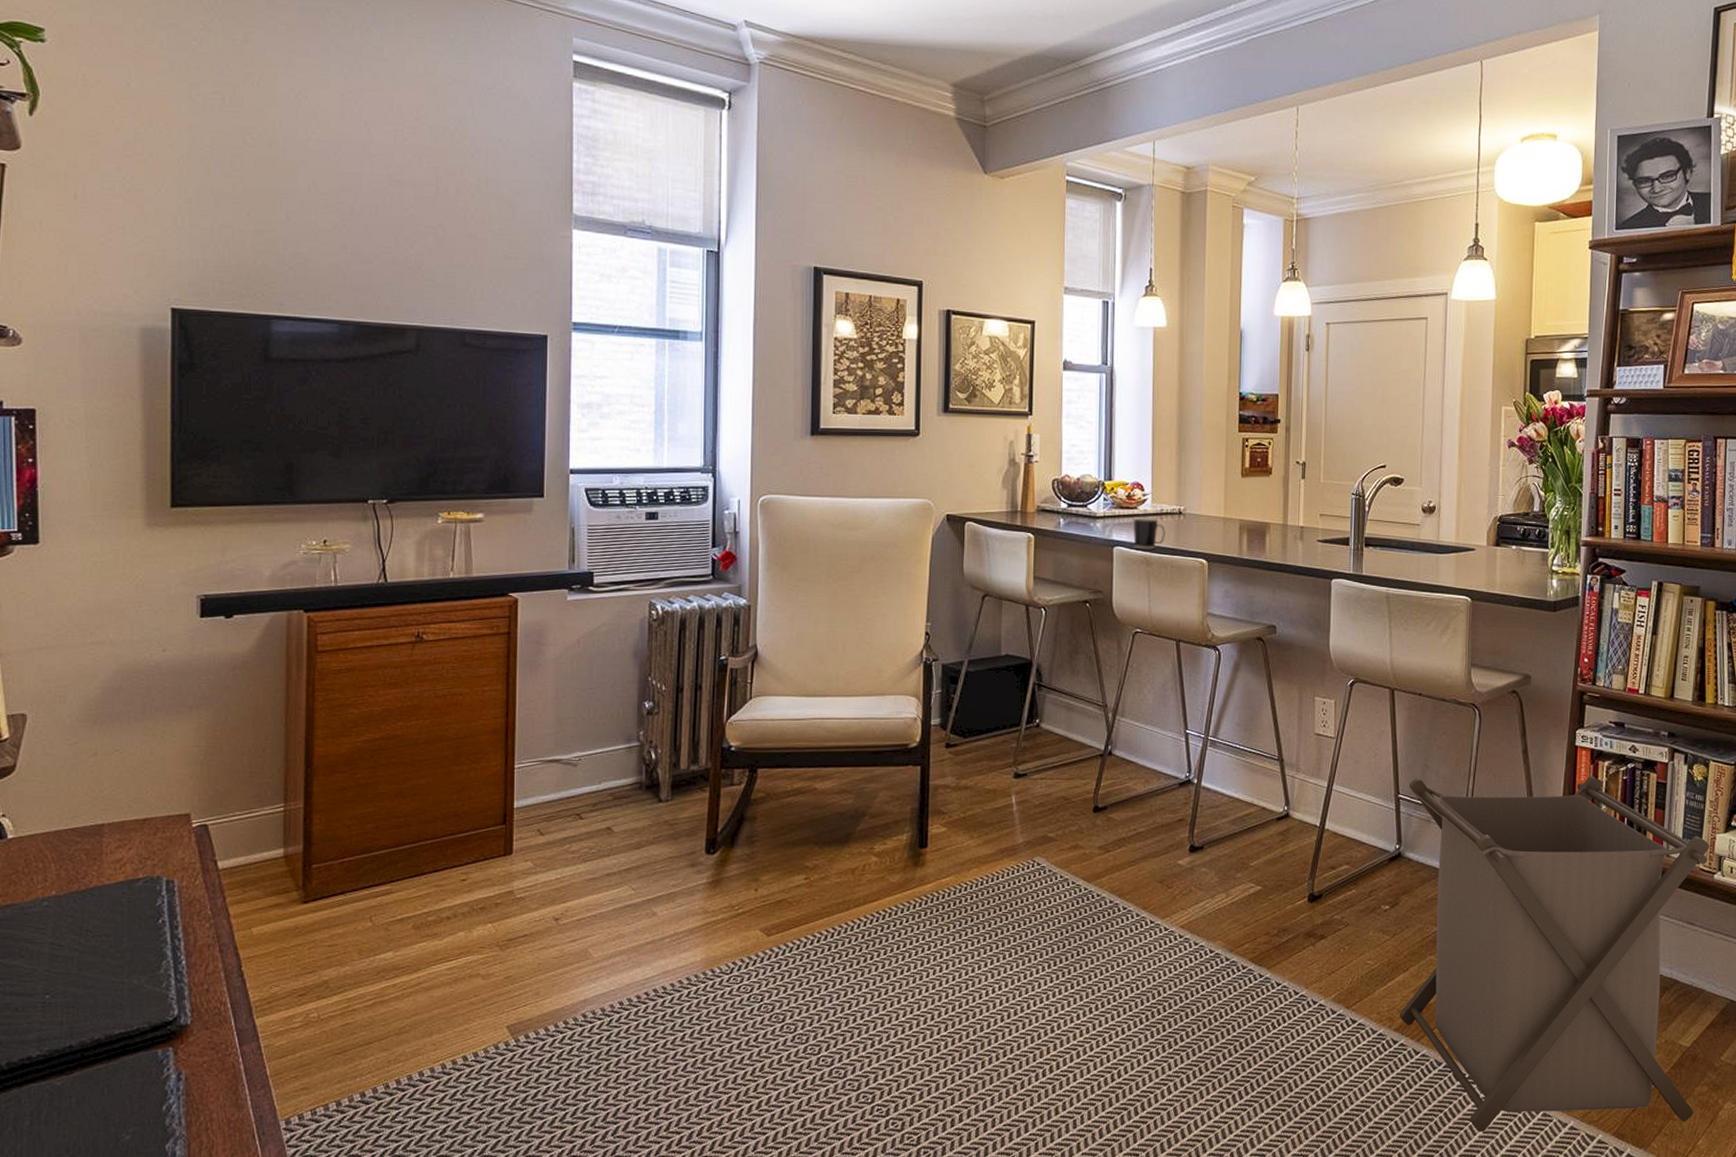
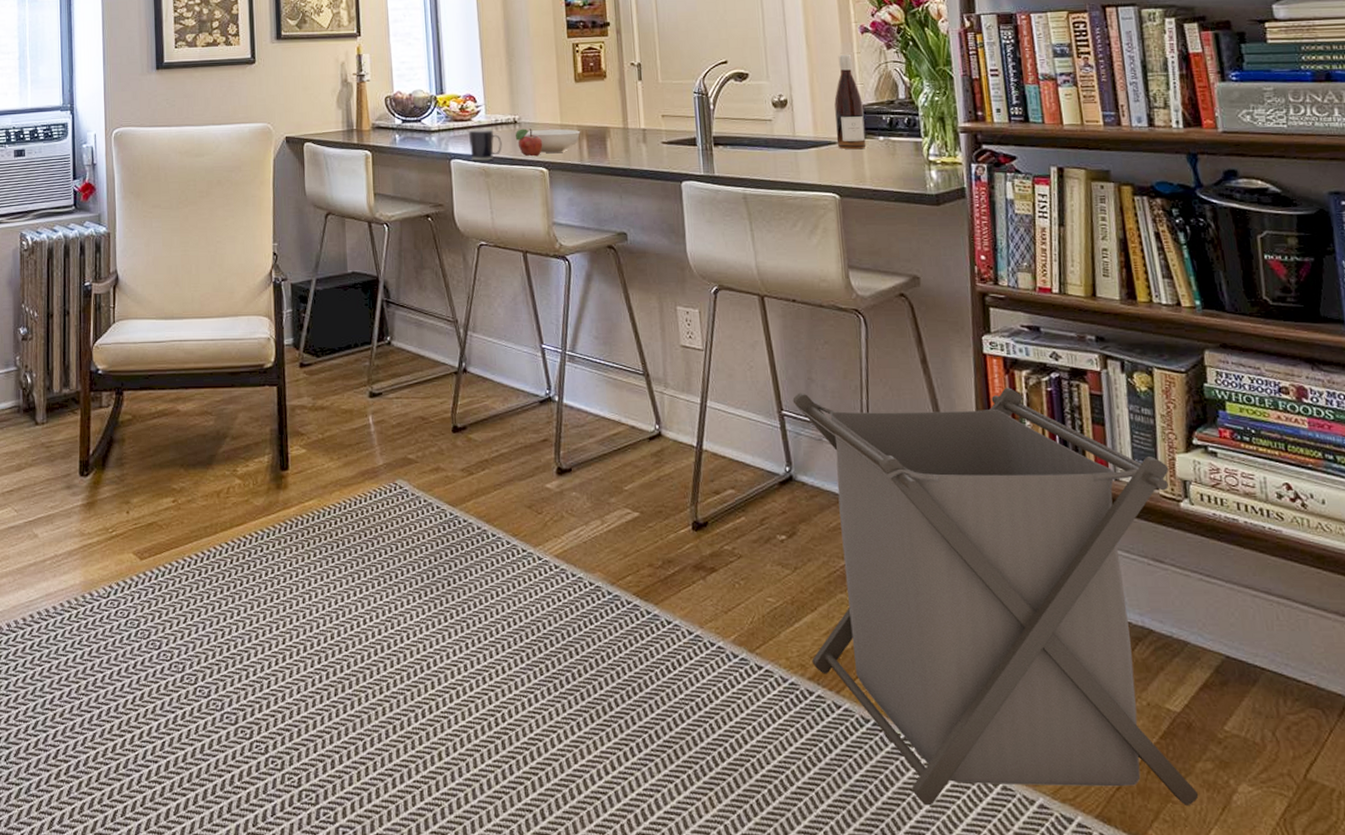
fruit: none [1178,519,1205,548] -> present [515,128,543,157]
bowl: none [1189,521,1242,545] -> present [525,129,581,153]
bottle: none [1475,466,1502,557] -> present [834,54,867,150]

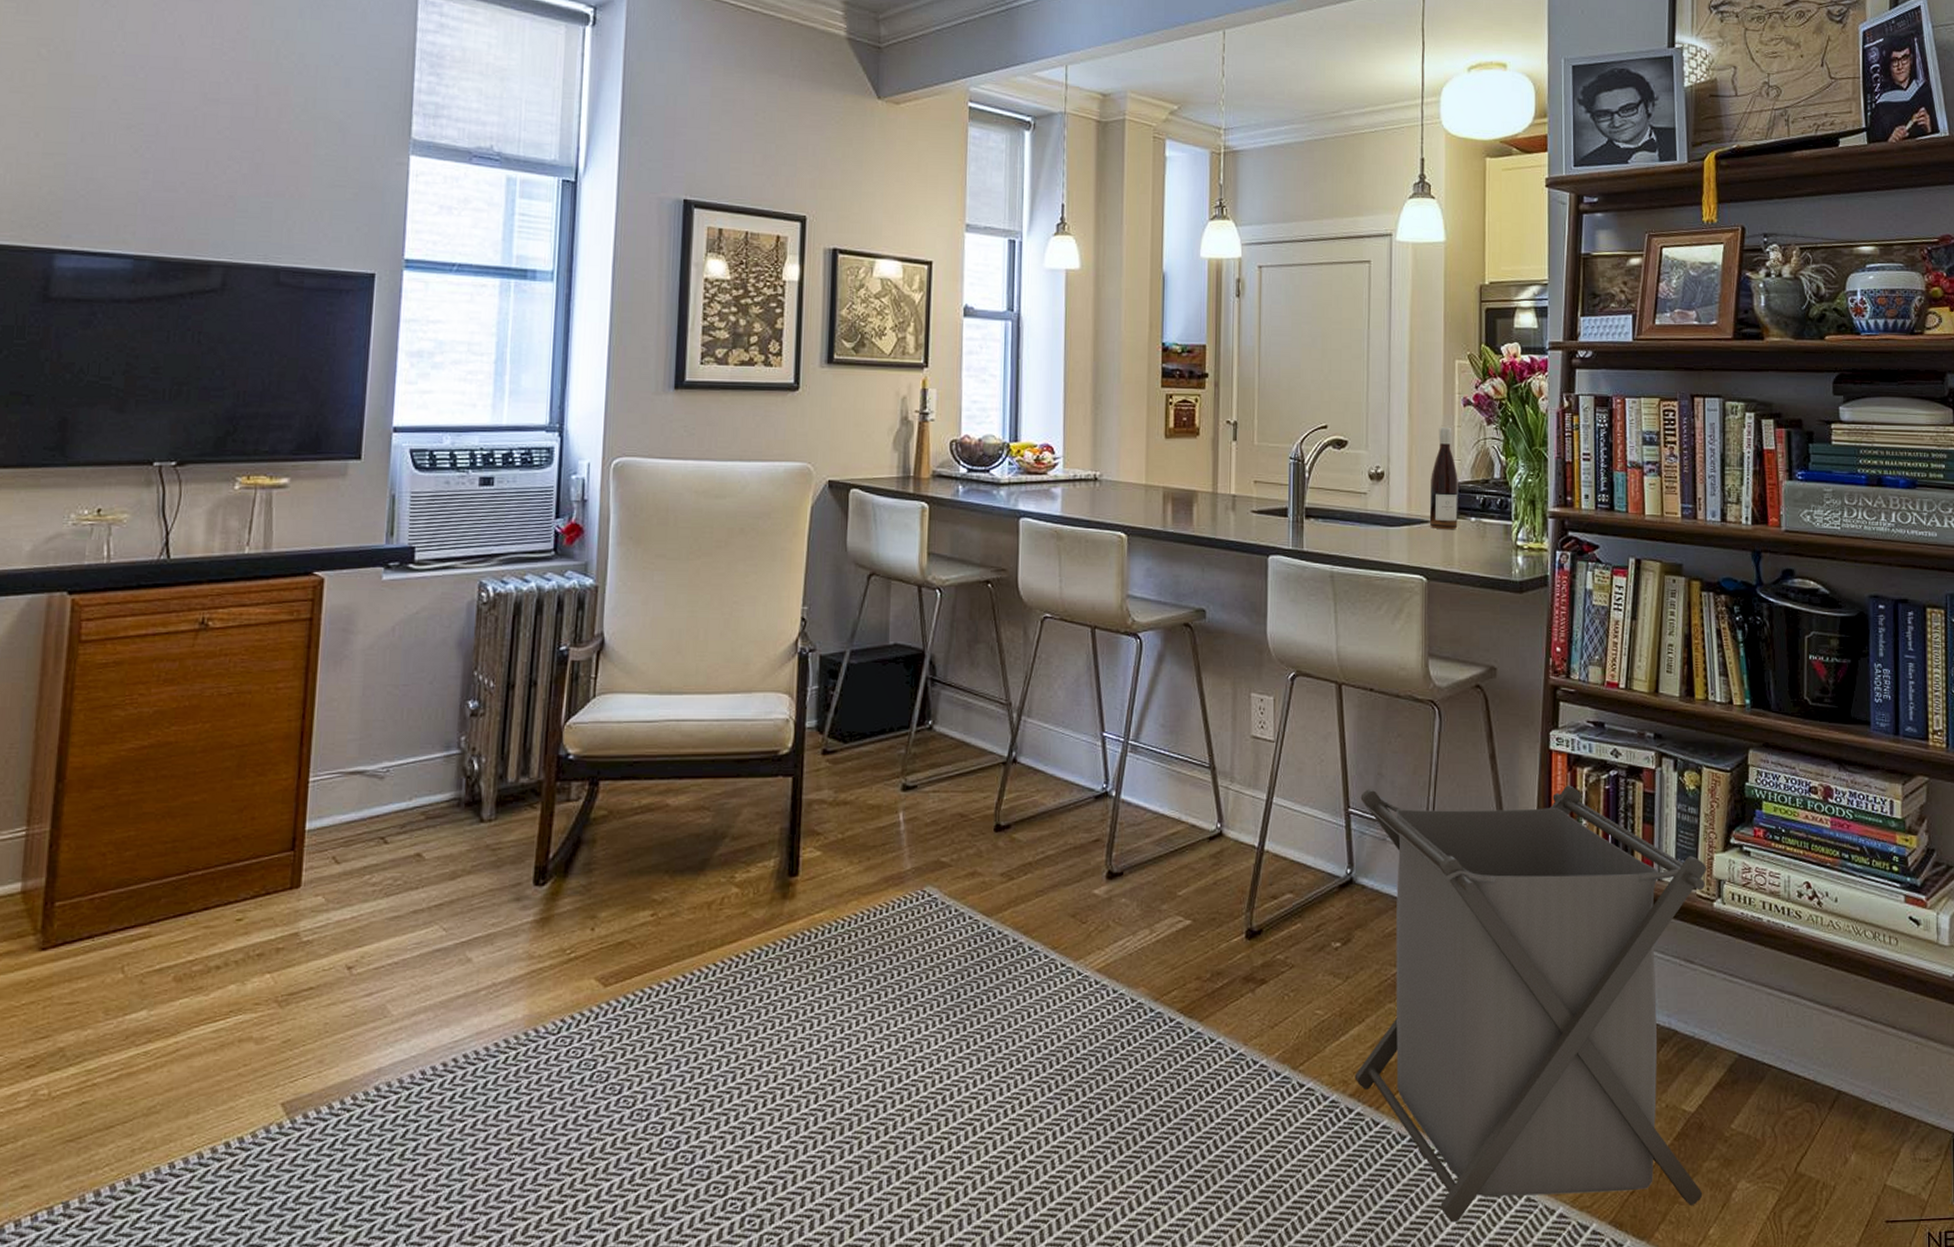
mug: present [468,128,502,161] -> none [1041,484,1079,521]
fruit: present [515,128,543,157] -> none [1094,487,1124,520]
bowl: present [525,129,581,153] -> none [1106,489,1166,516]

